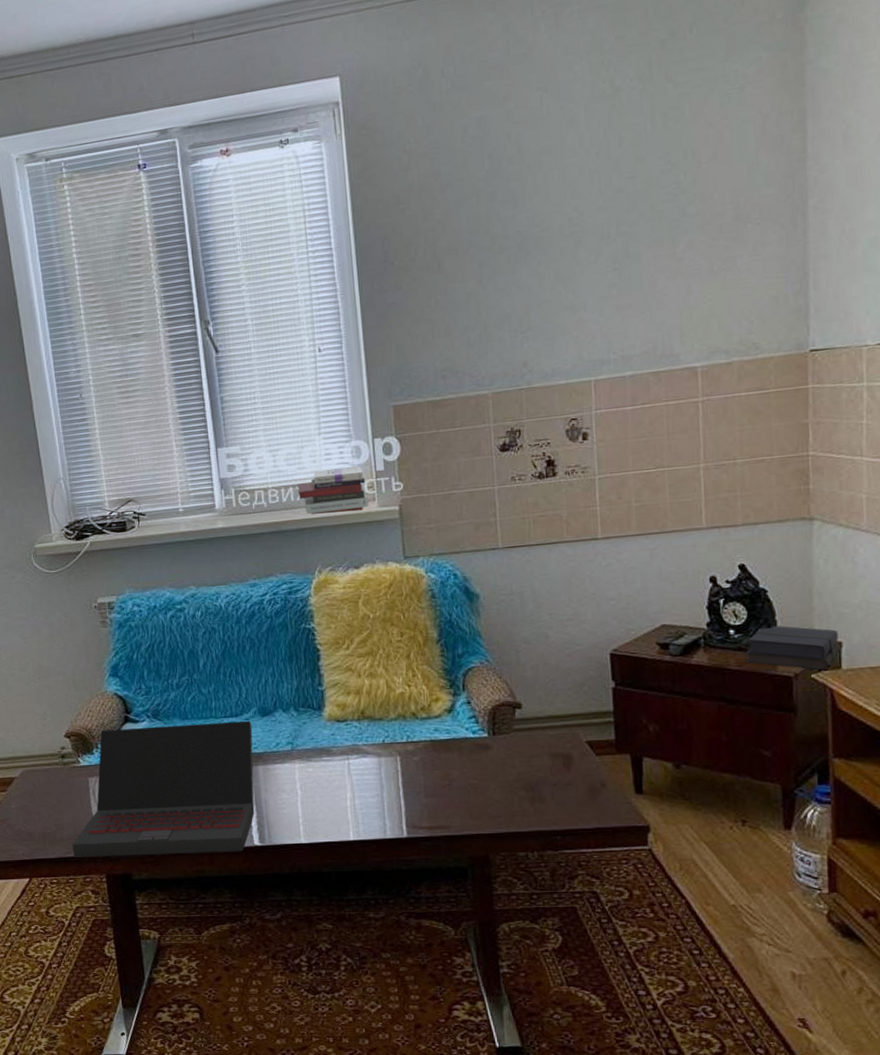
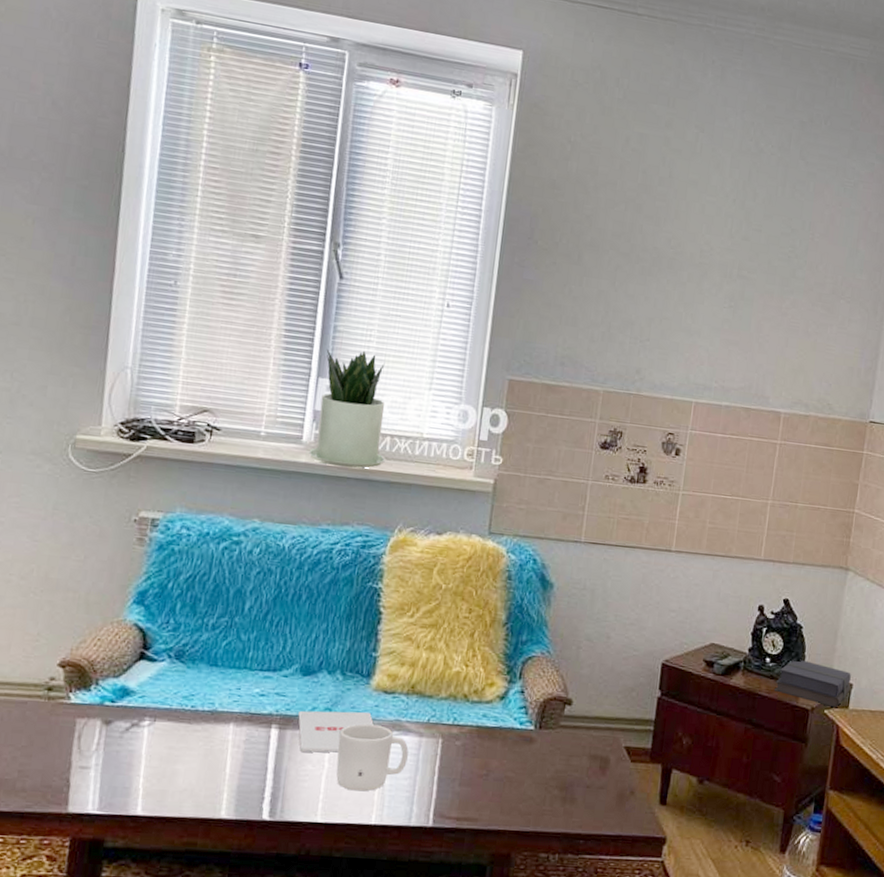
laptop: present [72,720,255,857] -> none [33,664,290,826]
planter: none [218,413,292,525] -> present [308,349,385,469]
magazine: none [265,741,333,783] -> present [298,710,374,753]
books: present [298,466,369,515] -> none [394,425,467,477]
mug: none [304,751,372,813] -> present [336,723,409,792]

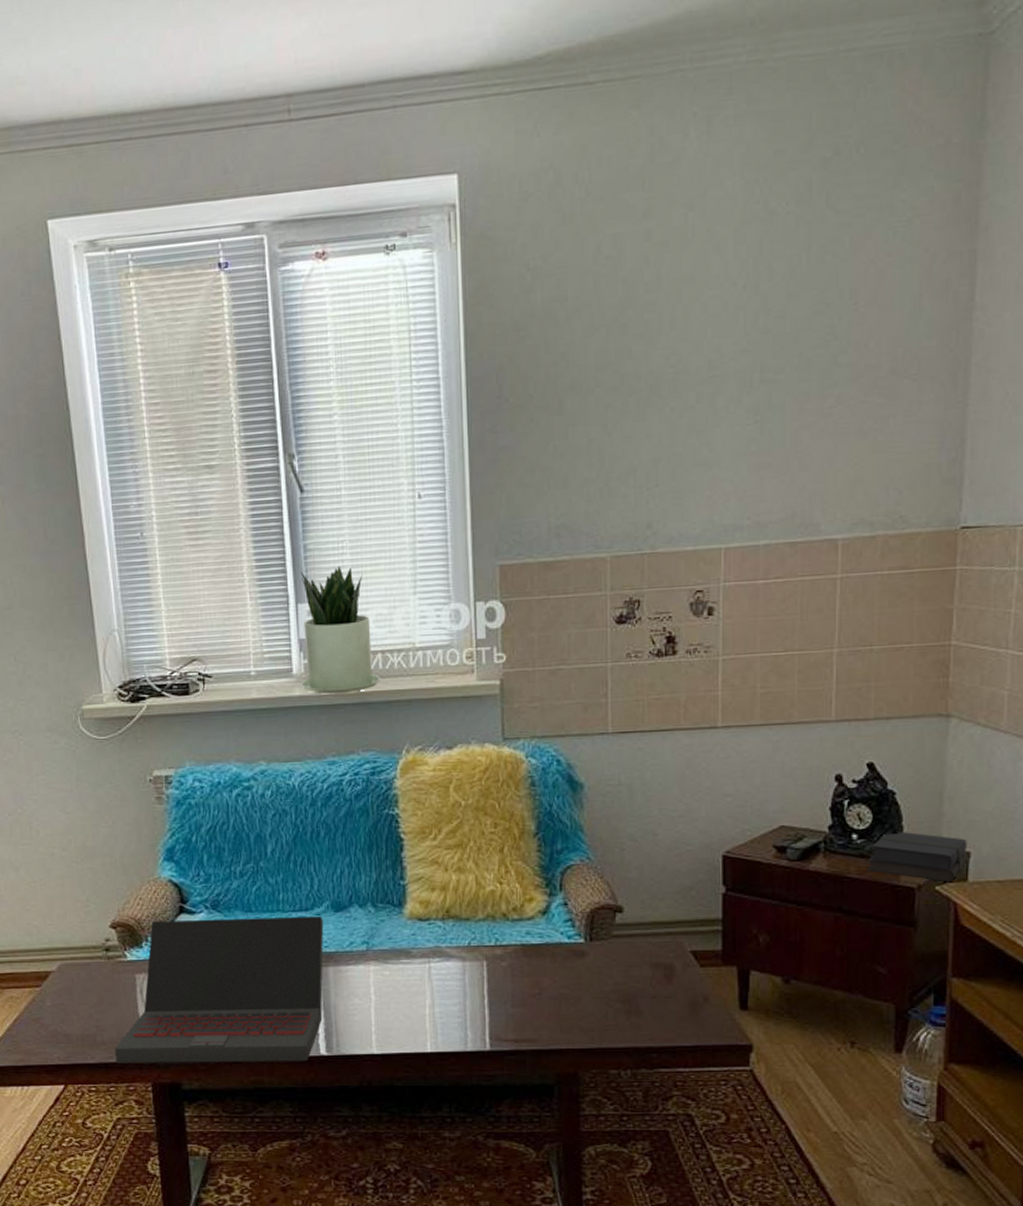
laptop: none [33,664,290,826] -> present [115,915,324,1063]
magazine: present [298,710,374,753] -> none [337,941,413,986]
mug: present [336,723,409,792] -> none [380,953,454,1021]

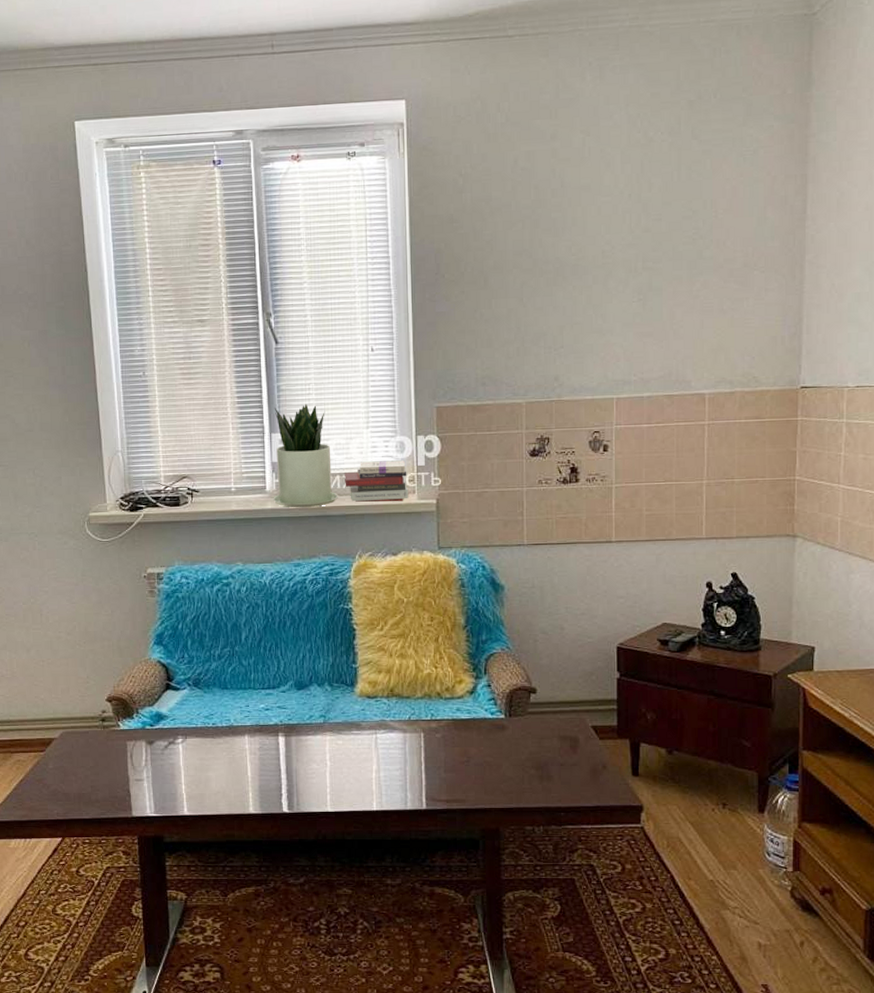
laptop: present [115,915,324,1063] -> none [107,693,288,819]
books: none [387,633,466,686] -> present [344,460,409,503]
book: present [866,831,968,883] -> none [732,629,813,672]

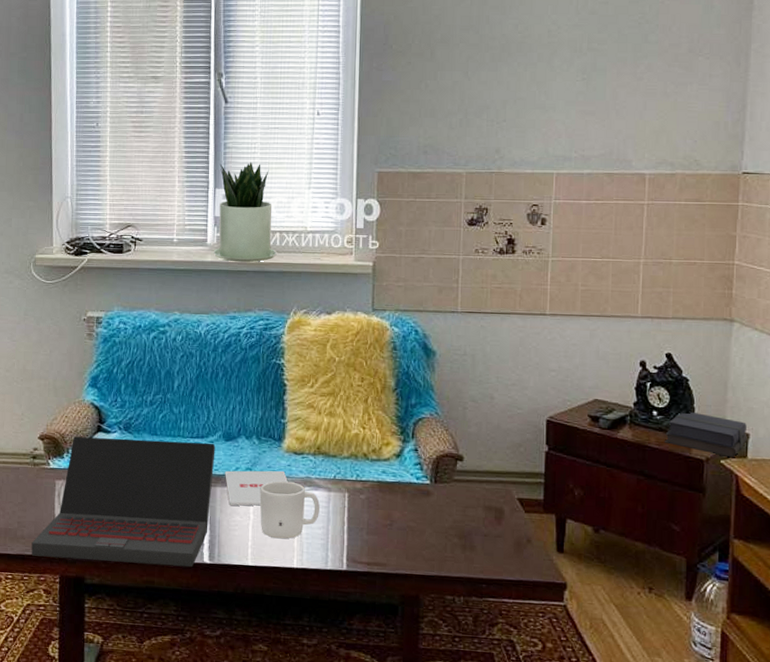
laptop: none [107,693,288,819] -> present [31,436,216,568]
magazine: none [299,715,363,753] -> present [225,470,288,506]
mug: none [335,726,396,783] -> present [259,480,320,539]
books: present [344,460,409,503] -> none [284,221,346,262]
book: none [732,629,813,672] -> present [664,411,748,458]

